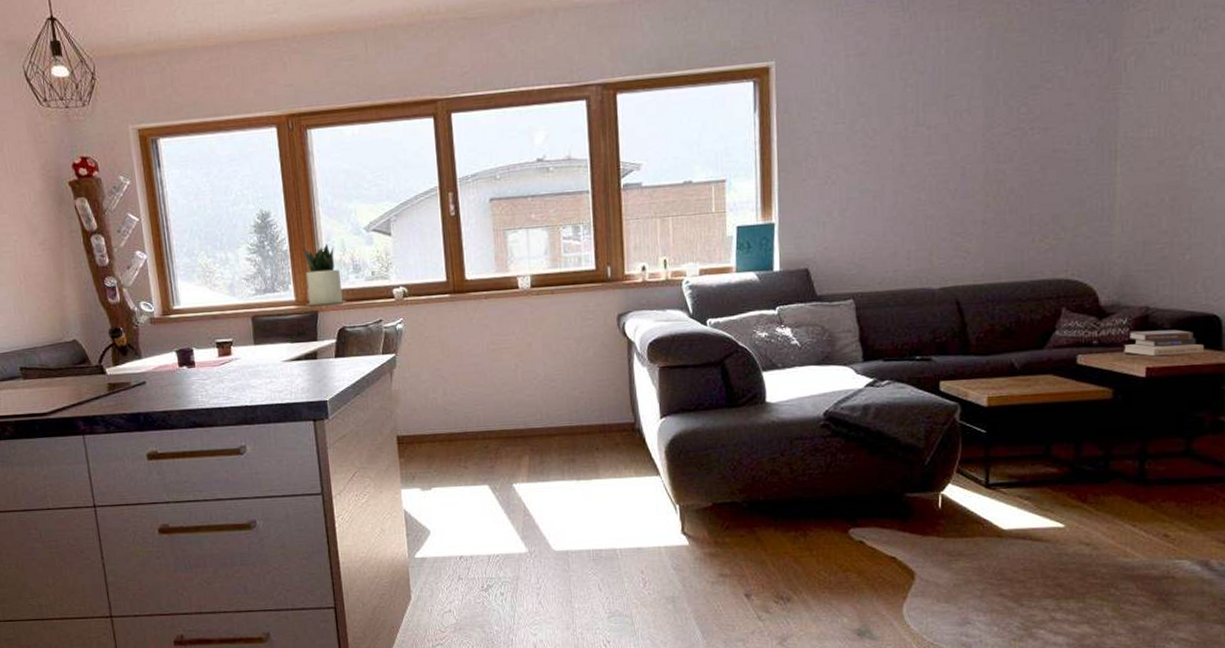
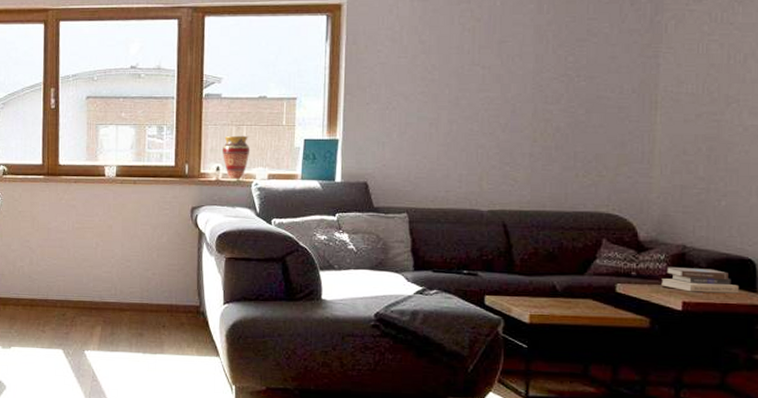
vase: none [647,228,678,280] -> present [223,135,250,180]

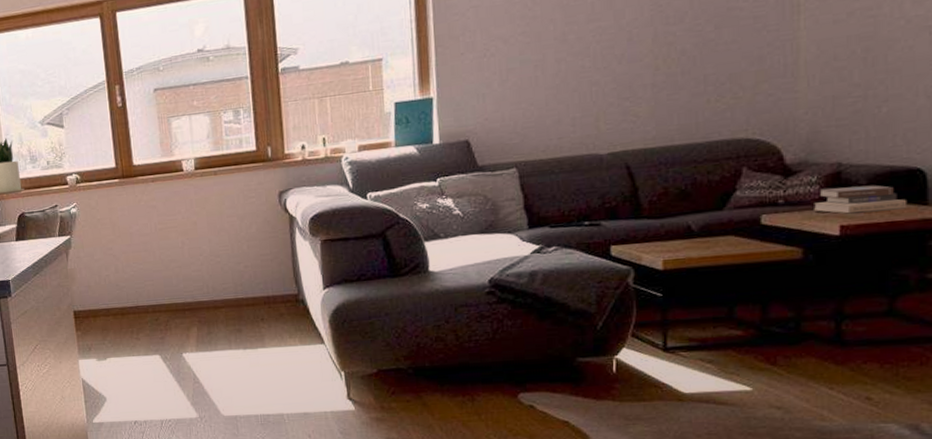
vase: present [223,135,250,180] -> none [306,107,337,157]

